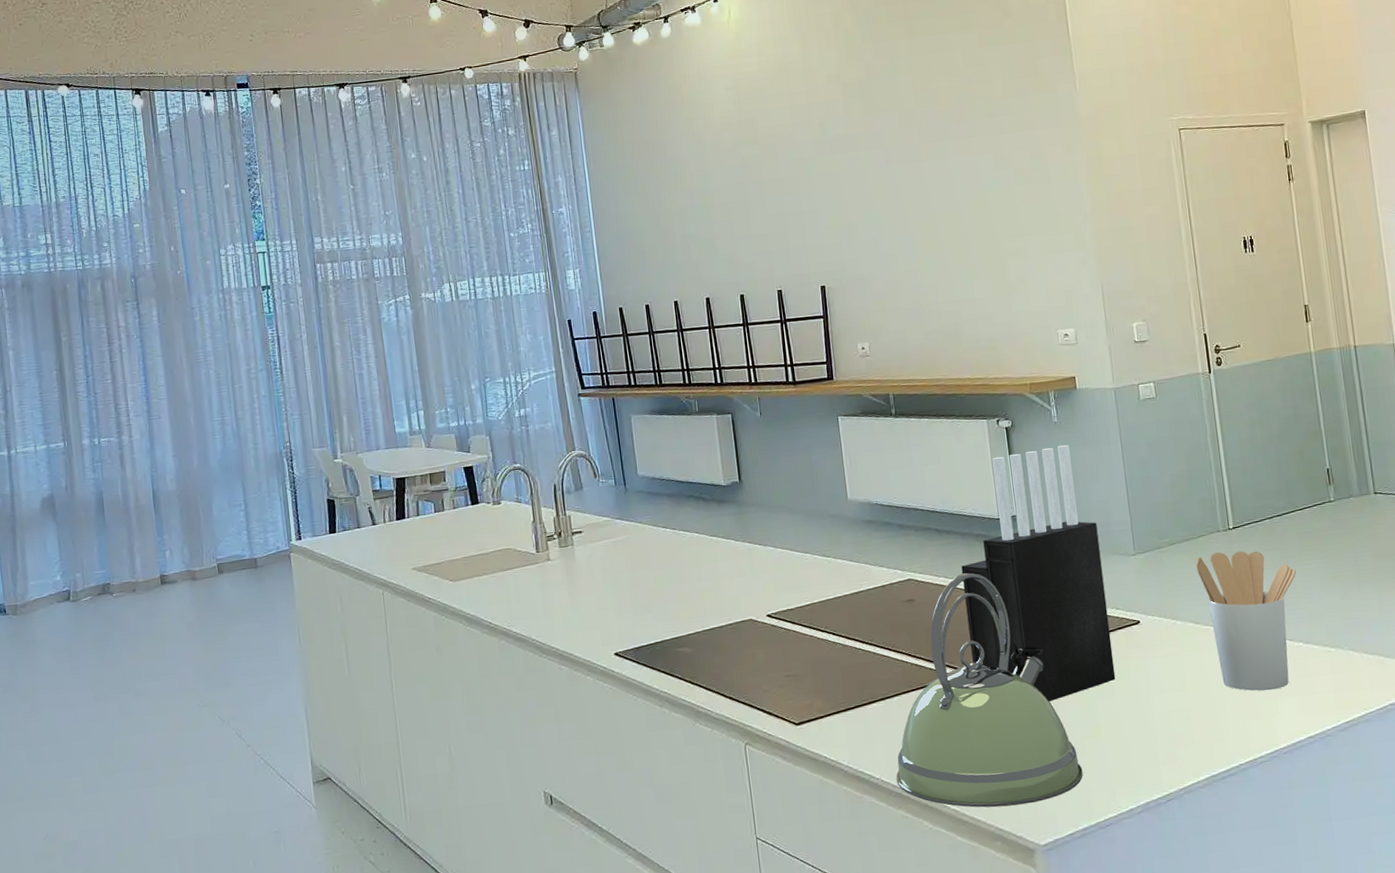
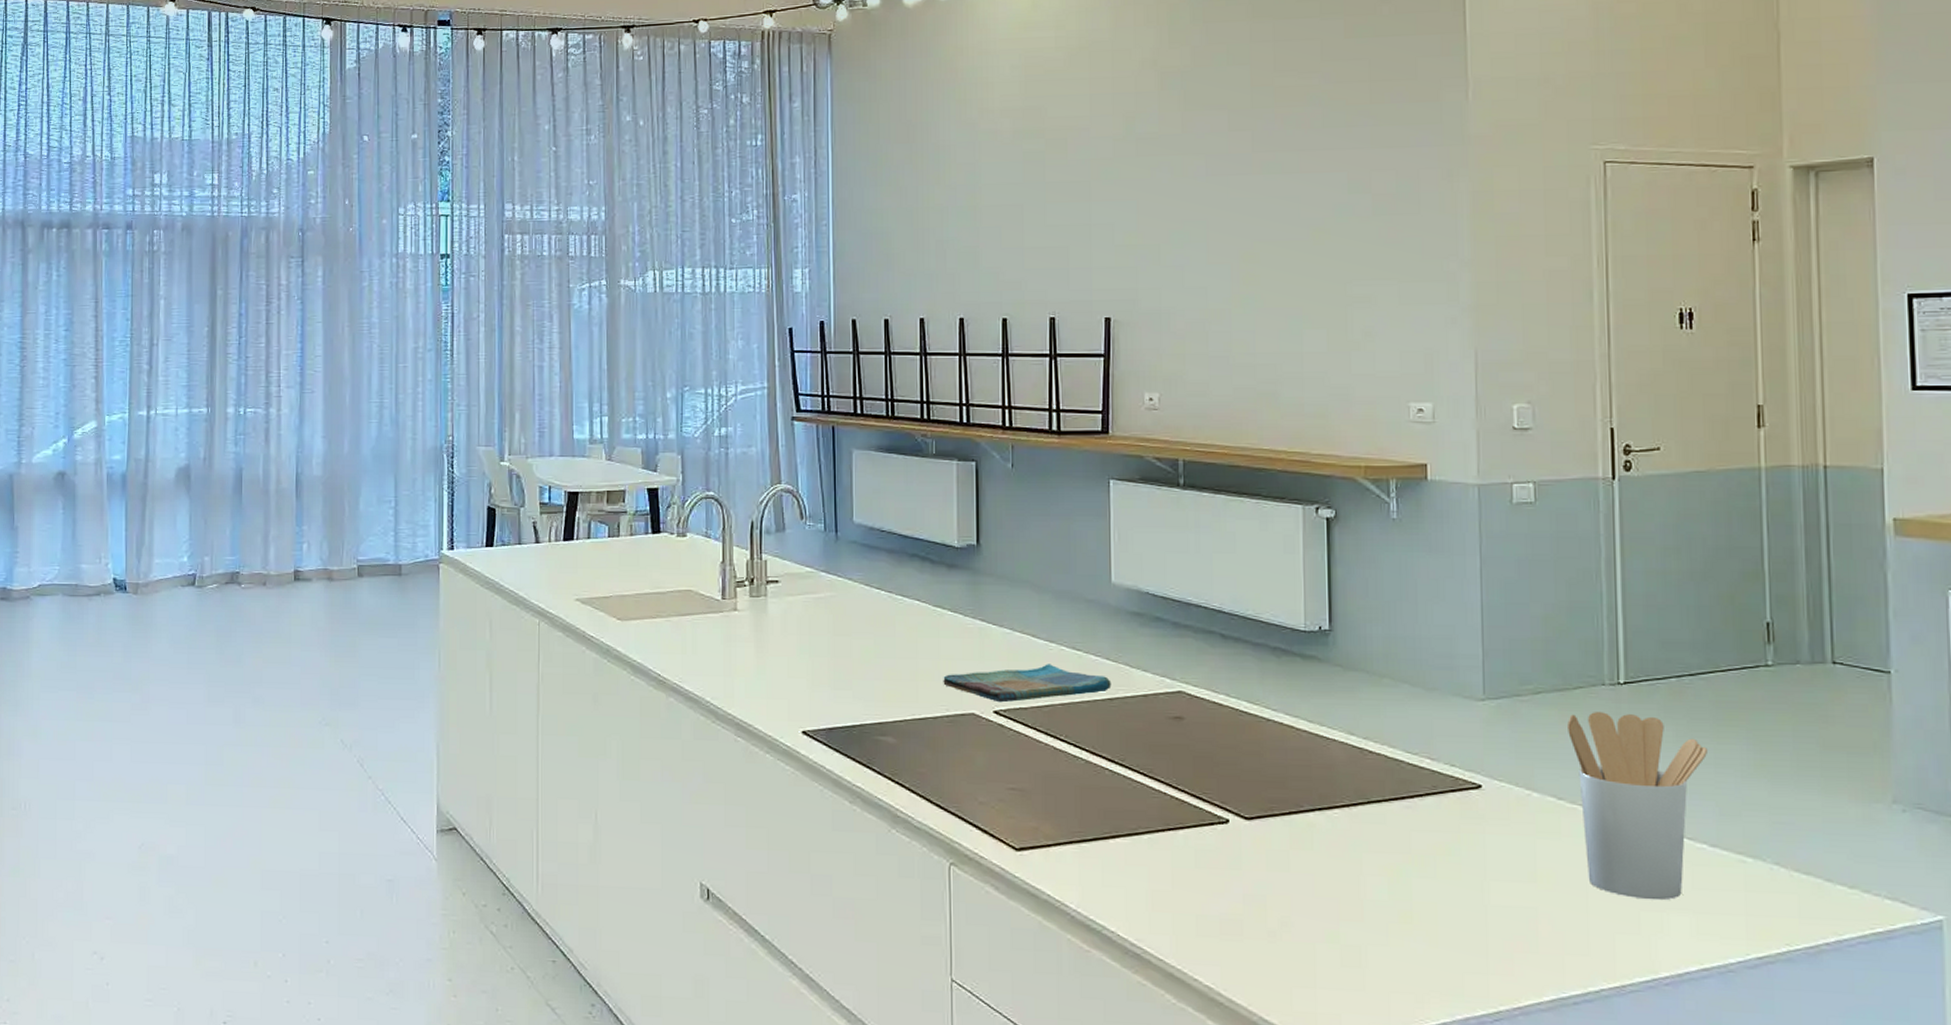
dish towel: none [724,571,857,608] -> present [943,664,1112,703]
kettle: present [896,573,1083,808] -> none [1136,693,1383,995]
knife block: present [961,445,1116,701] -> none [1249,549,1441,870]

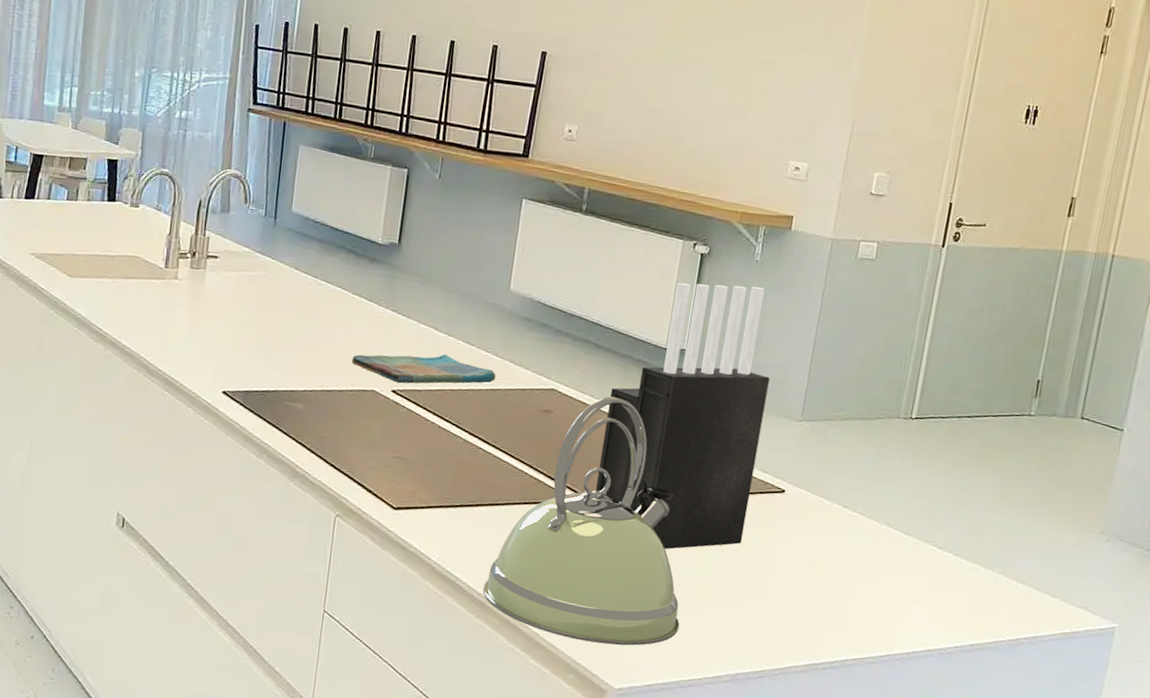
kettle: none [1136,693,1383,995] -> present [483,396,680,646]
knife block: none [1249,549,1441,870] -> present [596,283,770,549]
utensil holder: present [1568,712,1707,901] -> none [854,439,969,595]

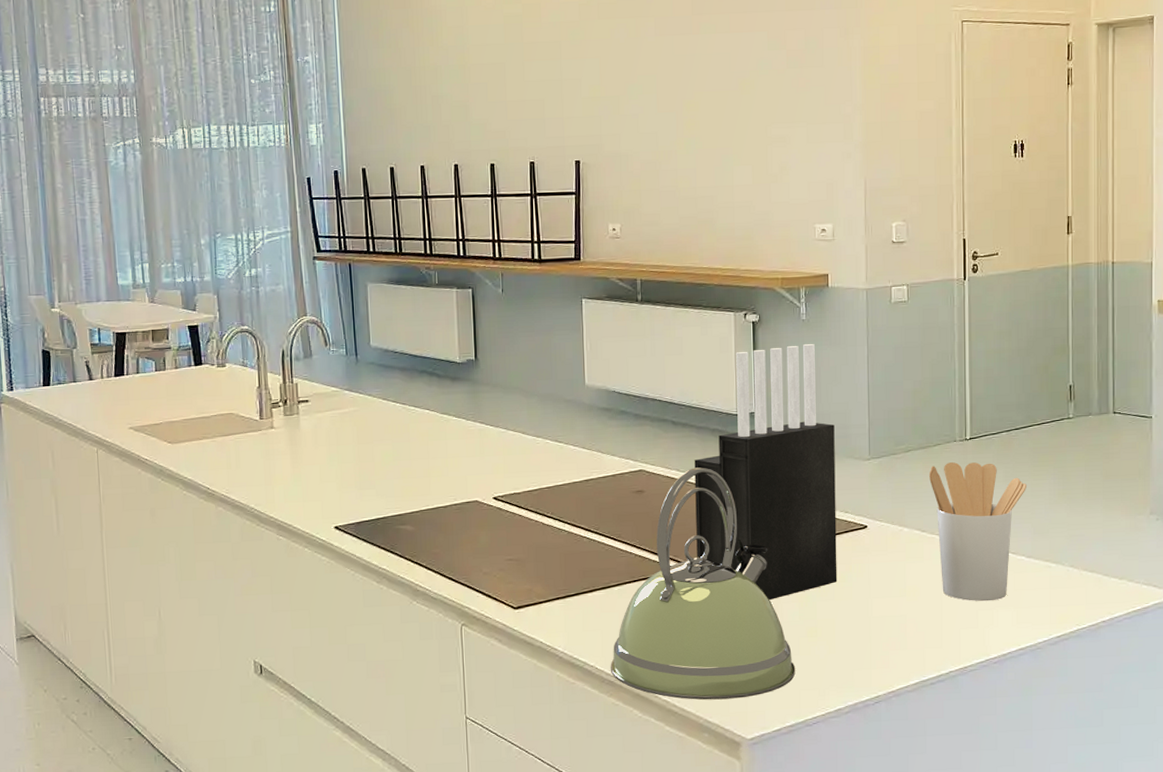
dish towel: present [351,354,496,384] -> none [451,455,587,490]
utensil holder: none [854,439,969,595] -> present [929,462,1026,602]

